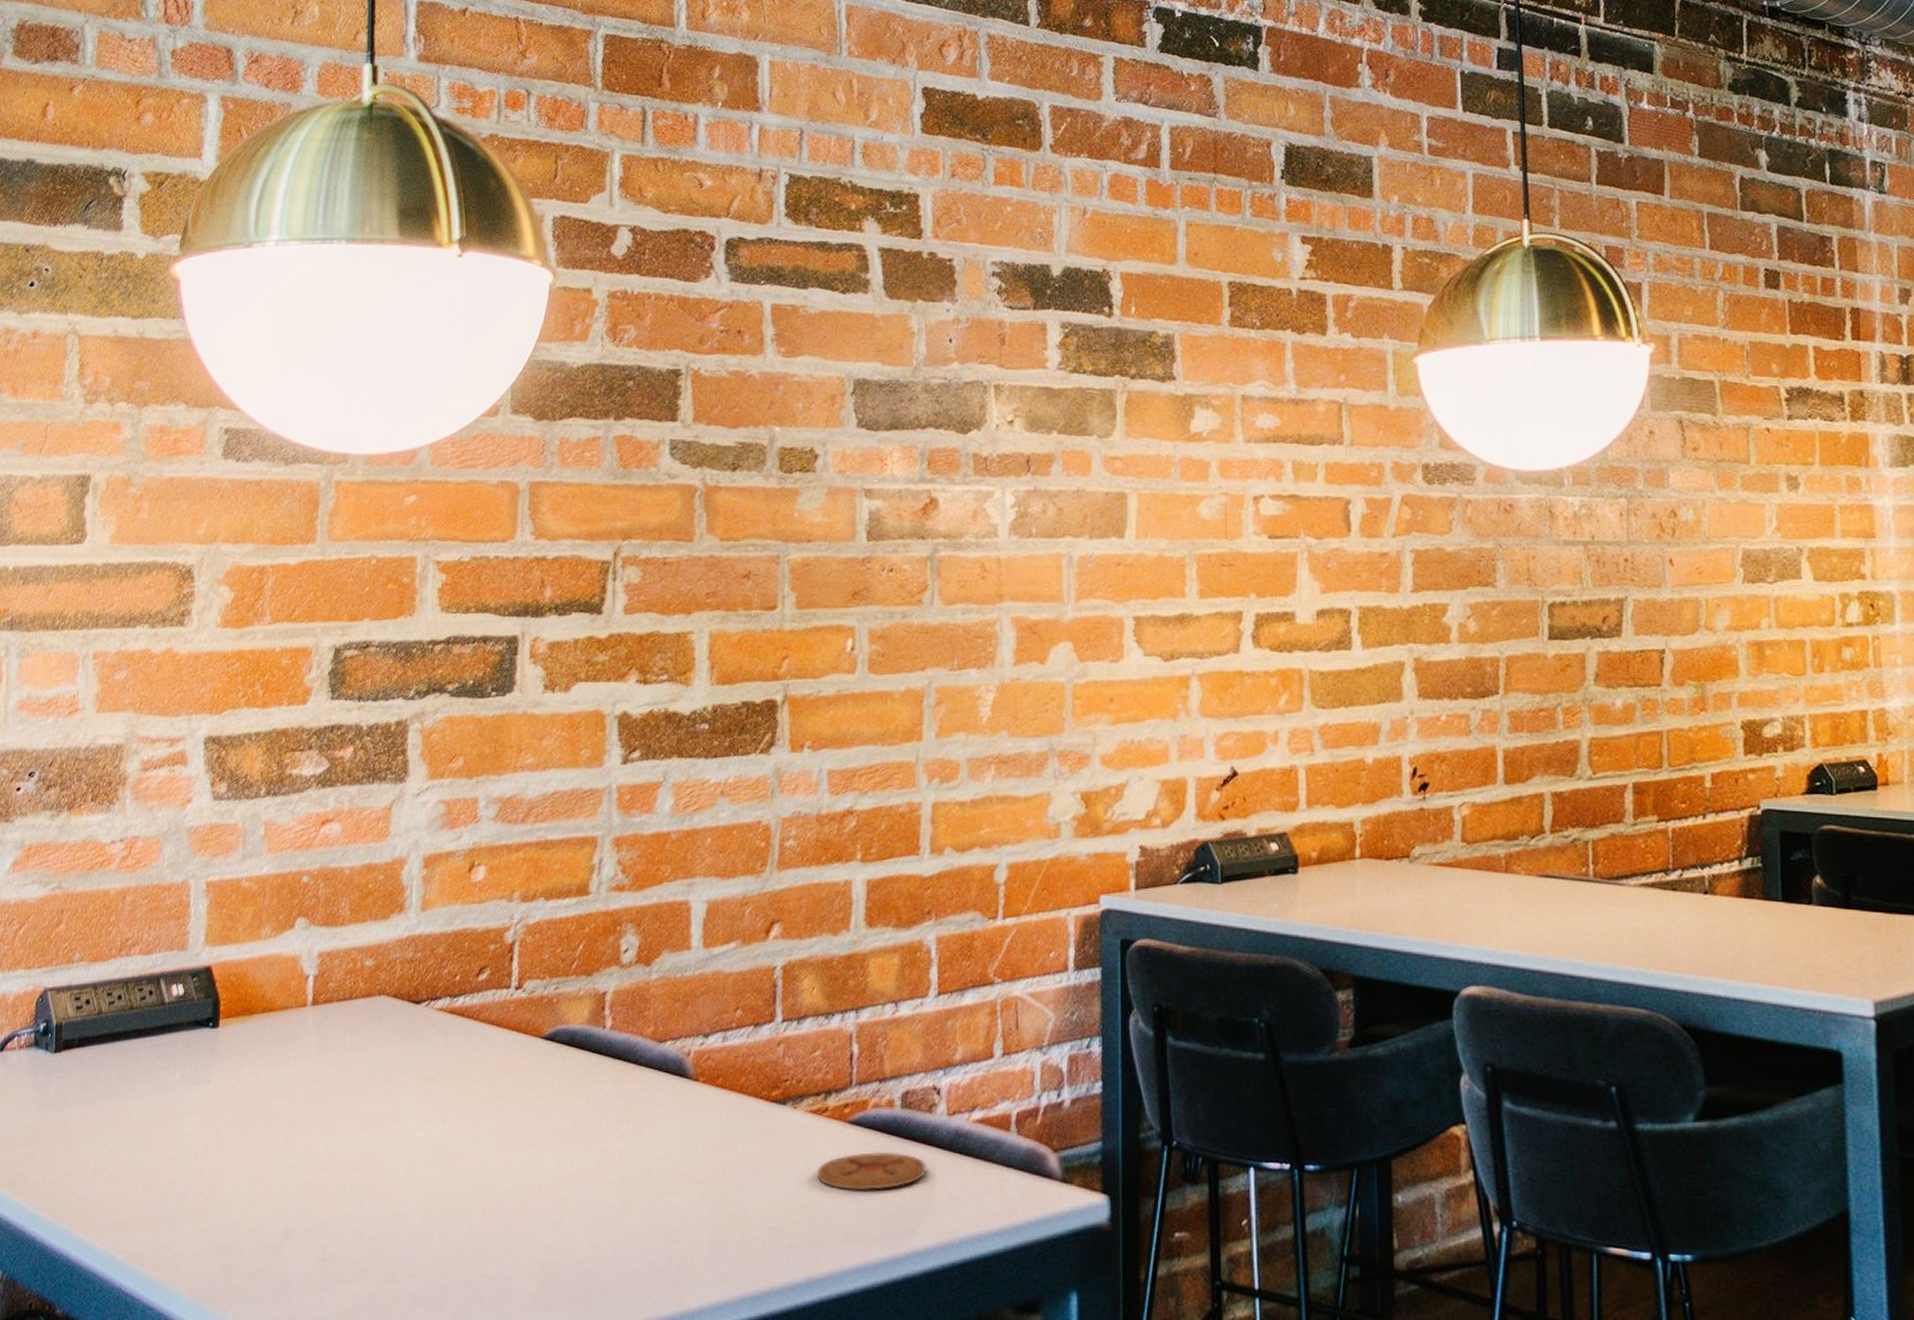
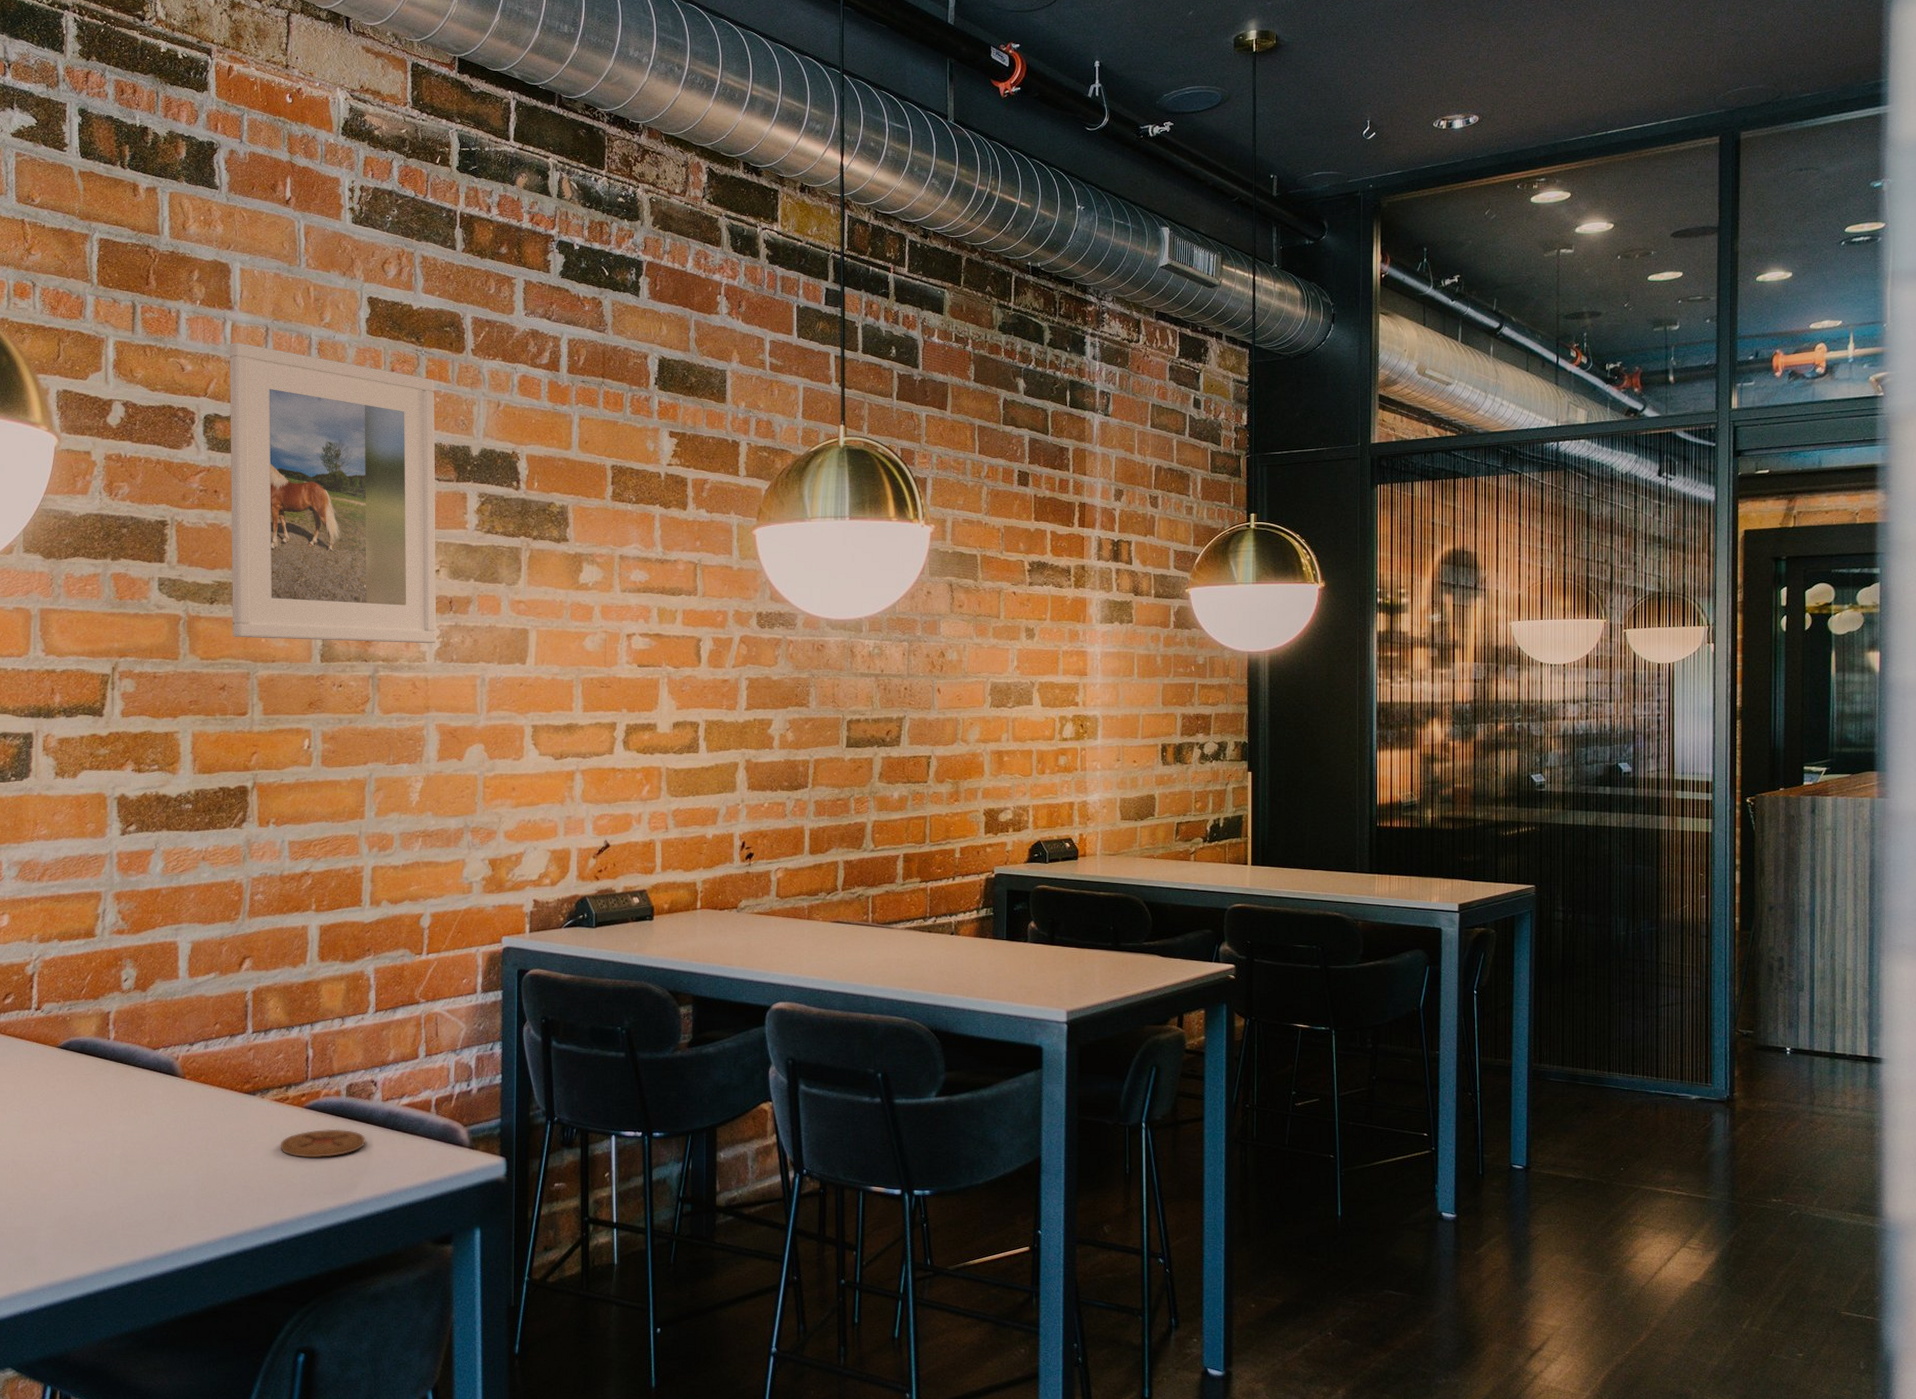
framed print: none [757,150,1011,515] -> present [230,343,437,644]

